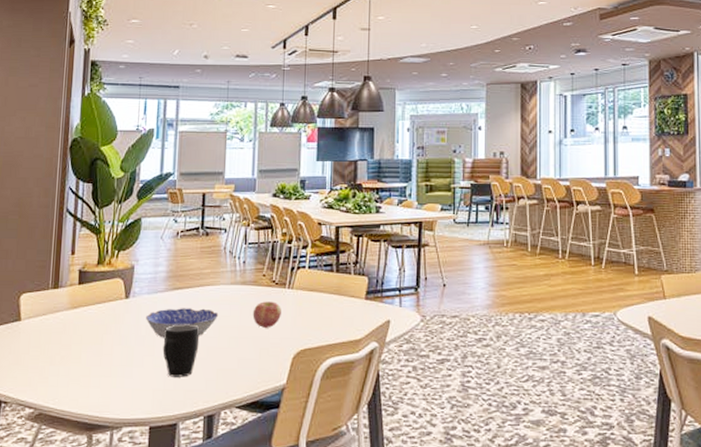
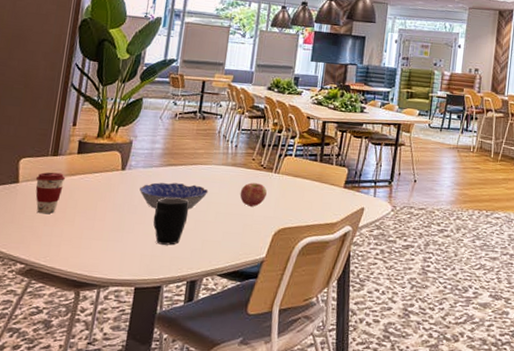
coffee cup: none [37,306,69,353] -> present [35,172,66,214]

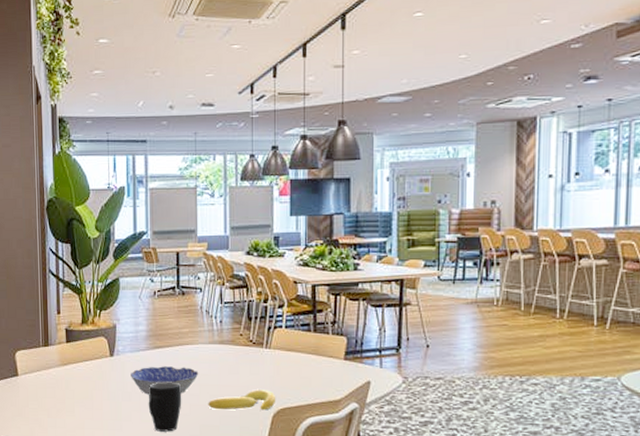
coffee cup: present [35,172,66,214] -> none [32,363,60,406]
banana: none [213,209,279,229] -> present [208,389,276,411]
apple: present [240,182,267,207] -> none [232,361,260,387]

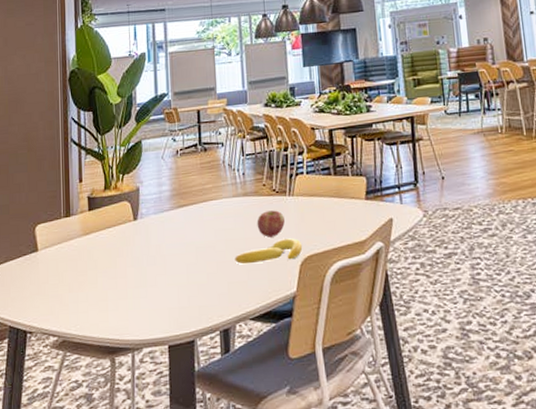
bowl: present [131,366,199,395] -> none [155,223,224,257]
mug: present [148,381,182,432] -> none [174,240,208,294]
apple: none [232,361,260,387] -> present [257,210,285,237]

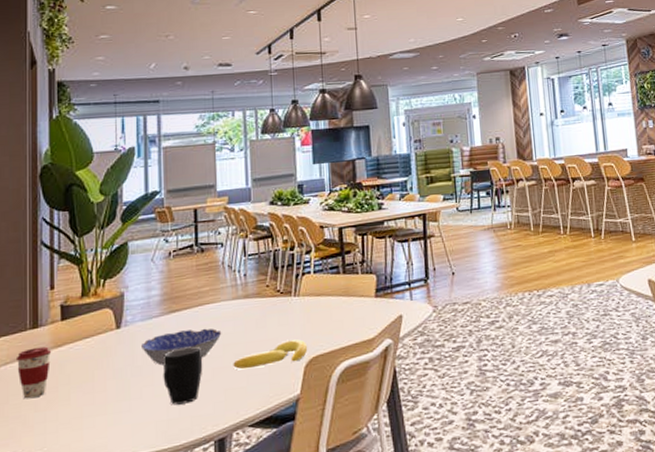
coffee cup: none [53,233,82,280] -> present [15,346,52,399]
bowl: none [155,223,224,257] -> present [141,328,222,366]
mug: none [174,240,208,294] -> present [163,346,203,405]
apple: present [257,210,285,237] -> none [258,311,289,340]

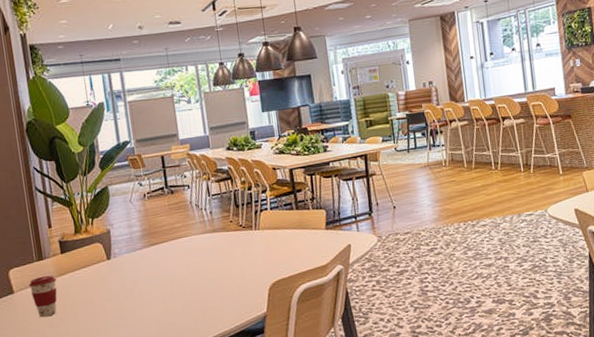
bowl: present [141,328,222,366] -> none [130,258,196,290]
mug: present [163,346,203,405] -> none [149,273,183,322]
banana: present [233,339,308,370] -> none [208,266,271,292]

